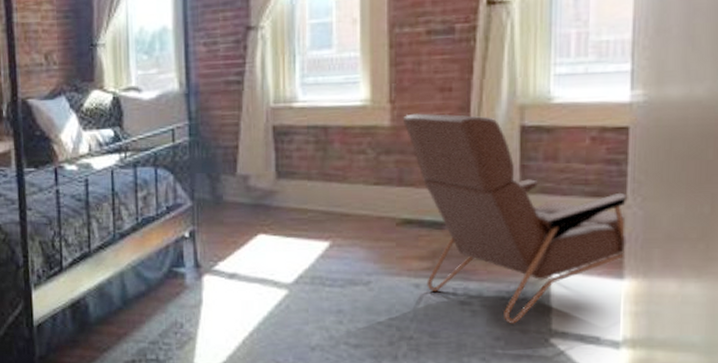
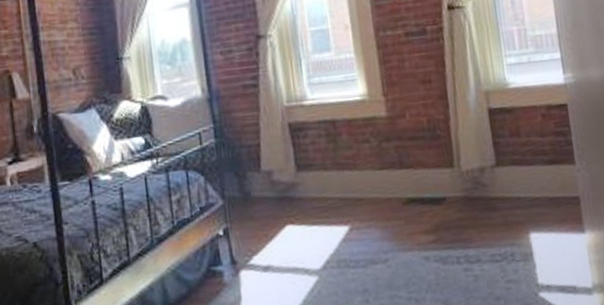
armchair: present [403,113,627,324] -> none [396,102,582,284]

